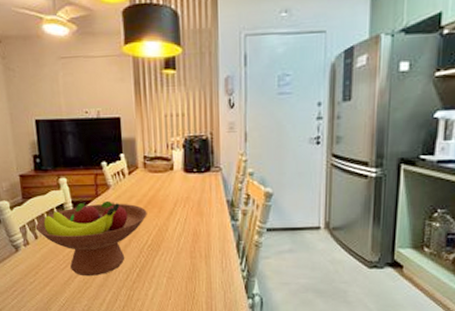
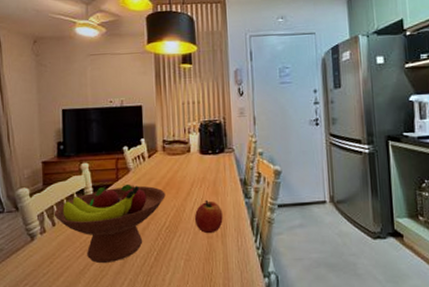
apple: none [177,220,207,254] -> present [194,199,223,234]

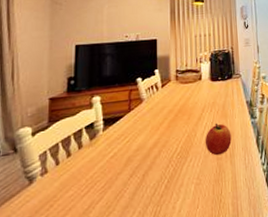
fruit bowl: present [54,183,166,264] -> none [58,113,178,199]

